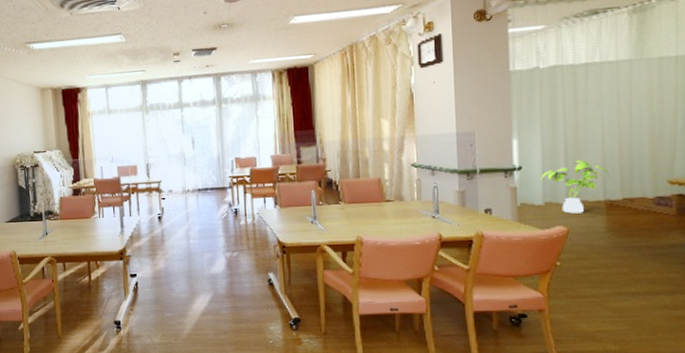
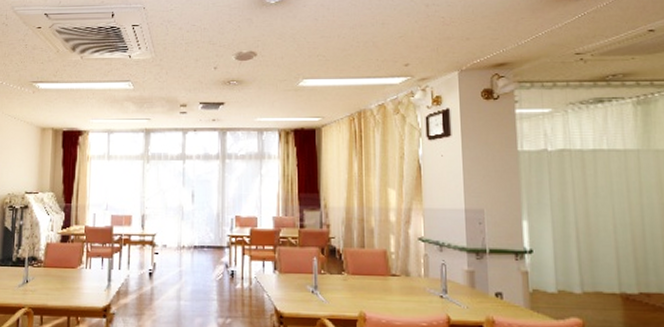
house plant: present [541,159,609,214] -> none [553,247,624,305]

